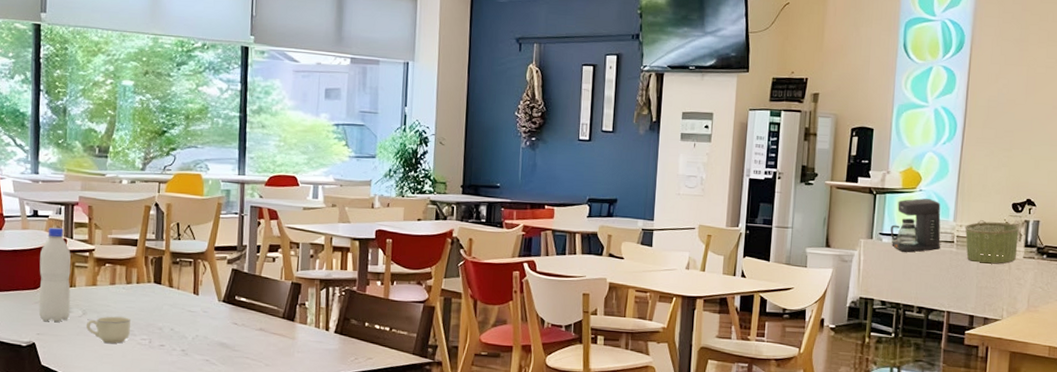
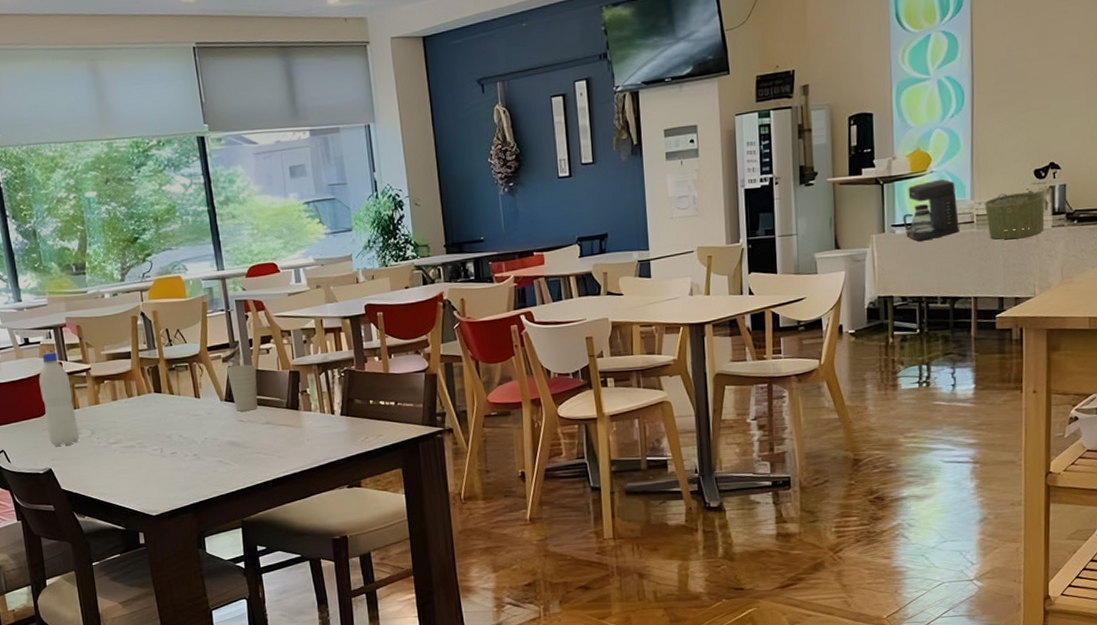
cup: present [86,316,131,344] -> none [96,430,141,459]
cup: none [230,268,259,315] -> present [227,364,258,412]

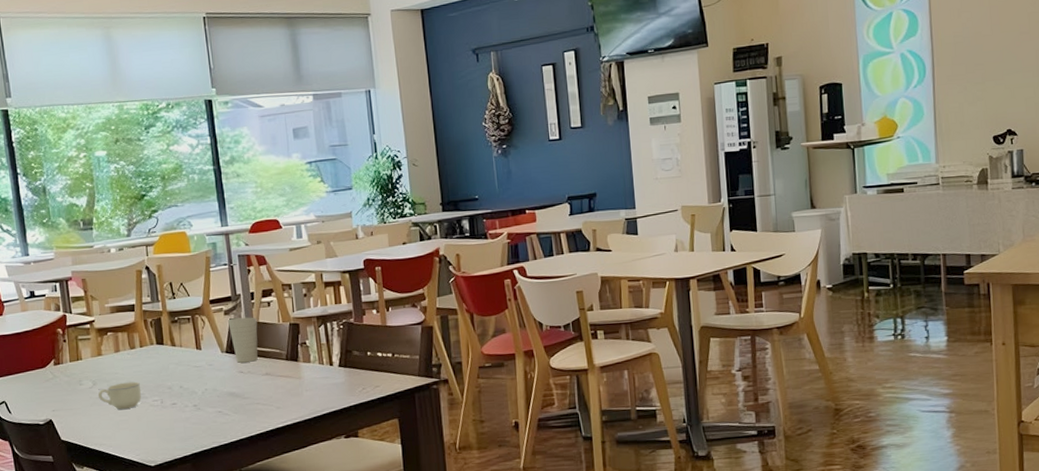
water bottle: present [39,351,80,447] -> none [43,304,81,398]
cup: none [96,430,141,459] -> present [97,381,142,409]
coffee maker: present [903,179,959,241] -> none [873,144,926,202]
basket: present [984,192,1045,241] -> none [948,156,1005,201]

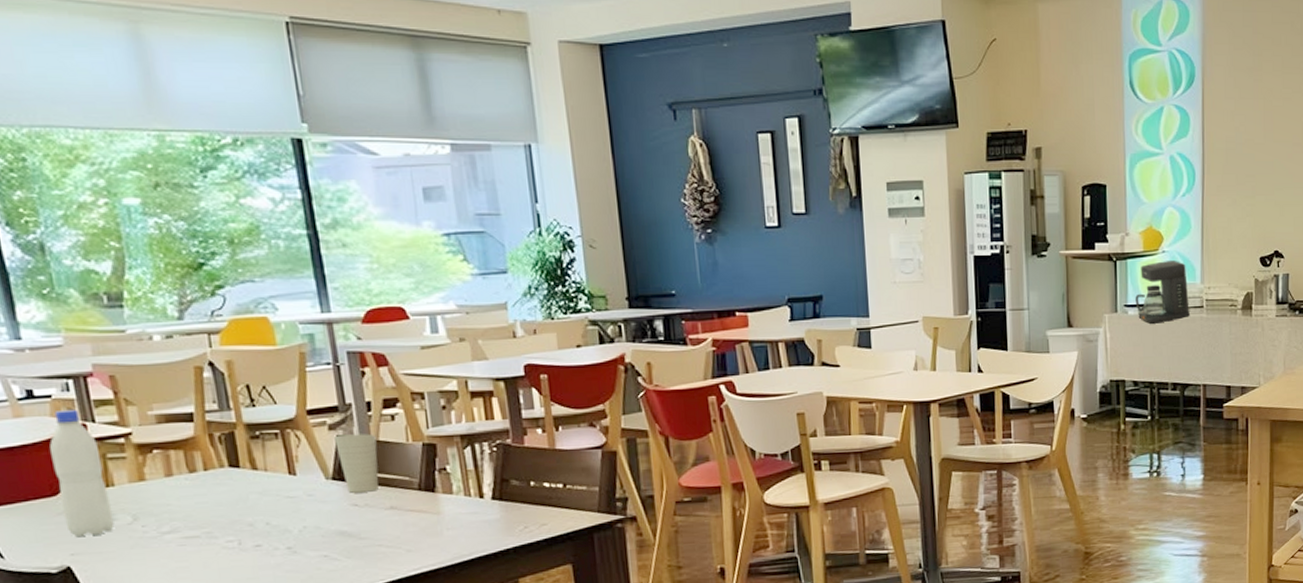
water bottle: none [43,304,81,398] -> present [50,408,115,538]
cup: present [97,381,142,409] -> none [141,516,209,553]
coffee maker: none [873,144,926,202] -> present [1135,259,1190,324]

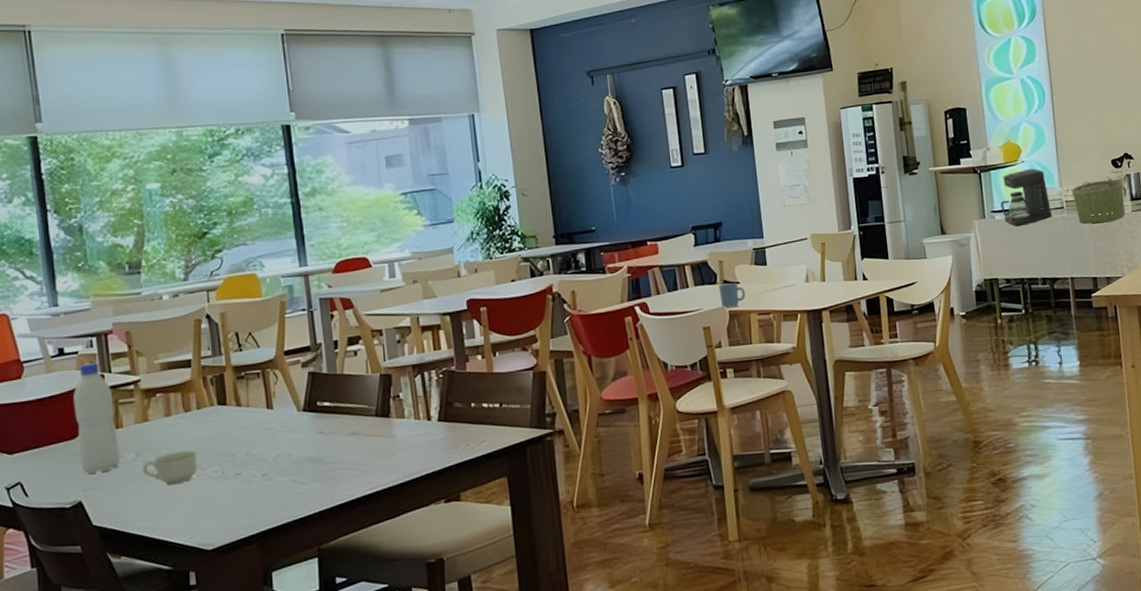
cup: none [141,516,209,553] -> present [141,450,198,485]
cup: present [334,433,379,493] -> none [306,368,343,422]
mug: none [816,366,846,394] -> present [718,283,746,309]
basket: none [1213,279,1270,327] -> present [1071,179,1125,225]

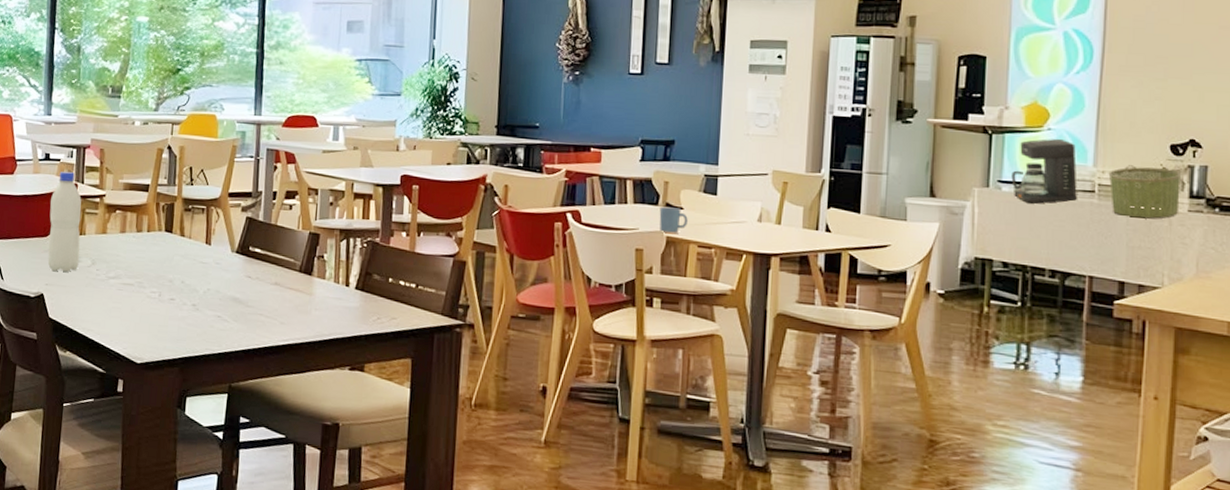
cup: present [141,450,198,485] -> none [94,266,140,296]

